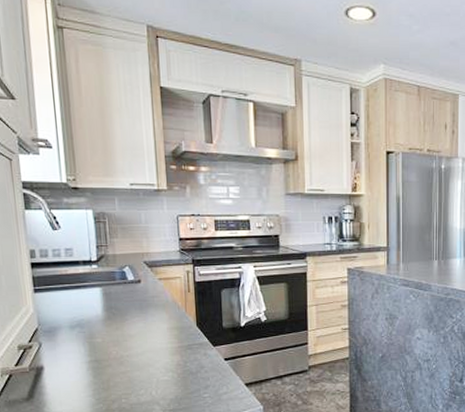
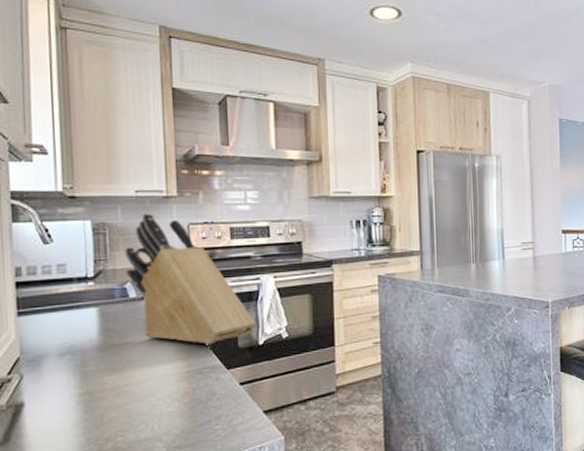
knife block: none [122,204,239,325] -> present [124,213,257,345]

